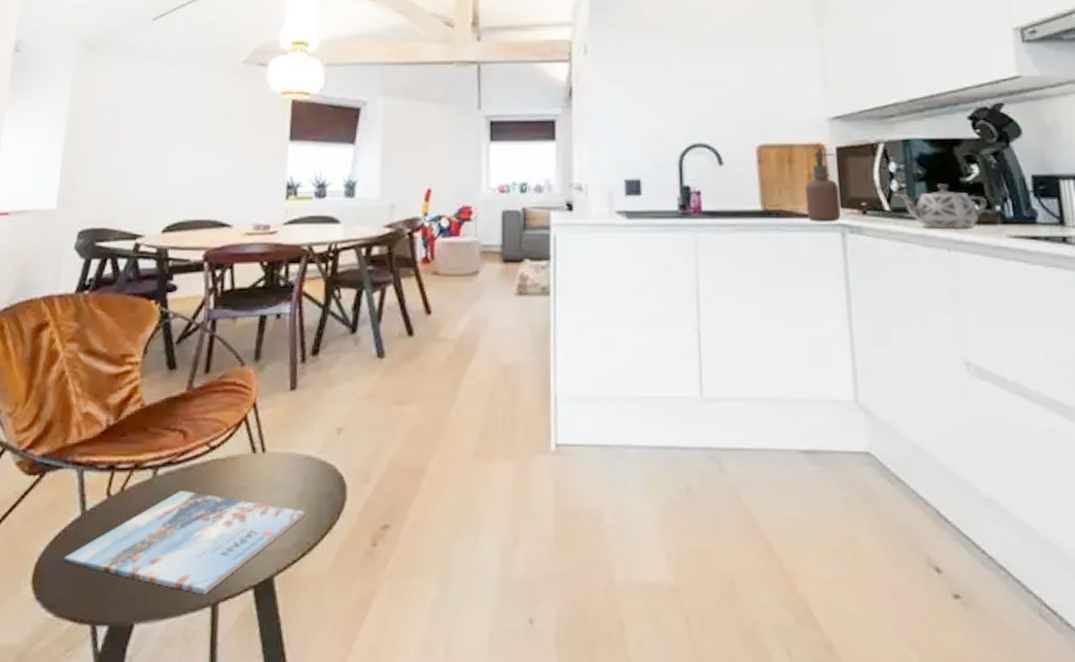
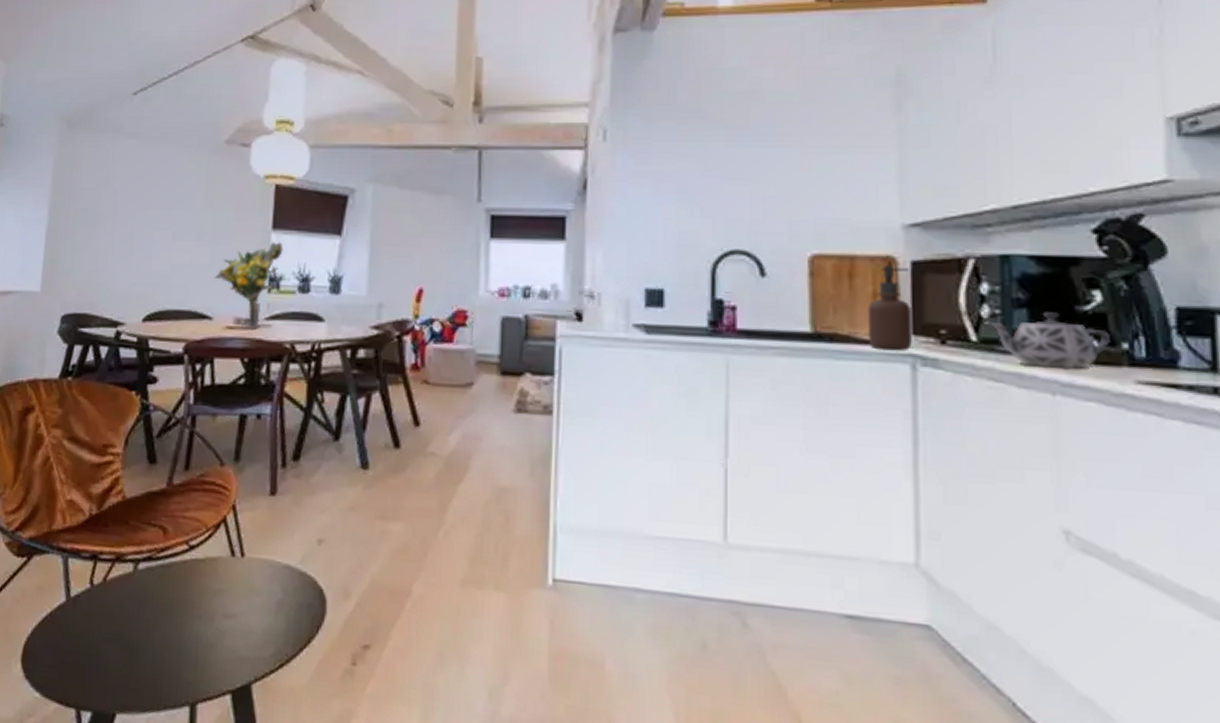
magazine: present [64,490,305,595] -> none [50,586,283,694]
bouquet: none [233,151,300,234] -> present [214,241,283,330]

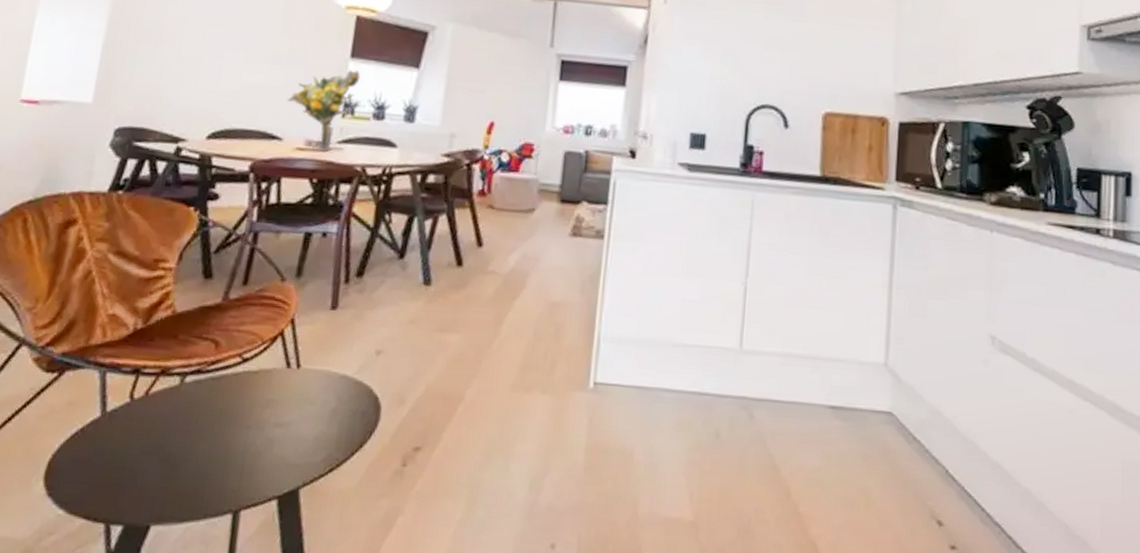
soap dispenser: present [867,264,912,353] -> none [862,124,897,195]
teapot: present [989,312,1110,369] -> none [951,167,1032,212]

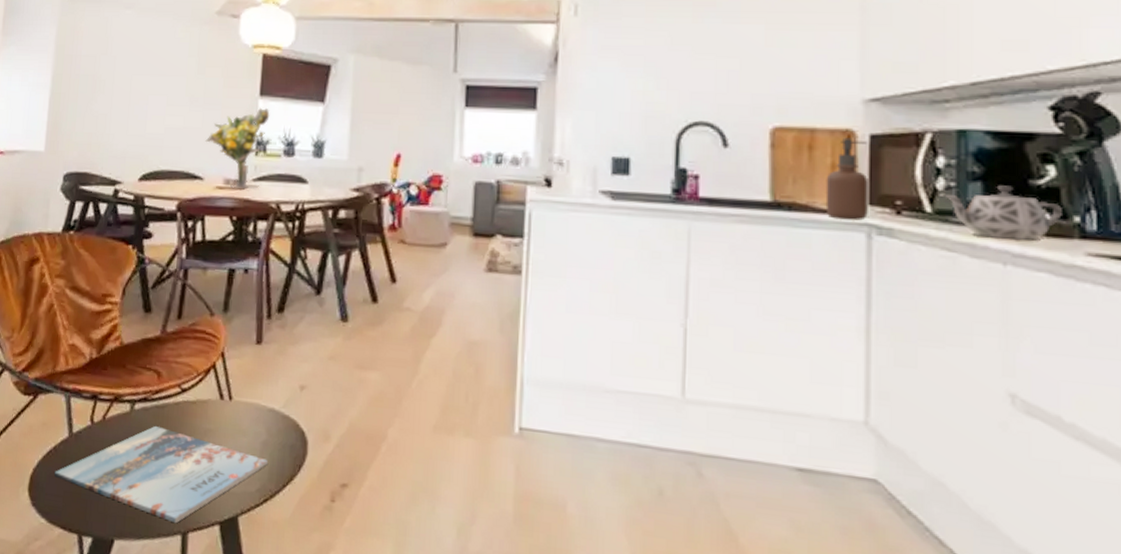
magazine: none [79,398,336,502] -> present [54,425,268,524]
soap dispenser: none [862,124,897,195] -> present [825,137,868,222]
teapot: none [951,167,1032,212] -> present [944,185,1062,241]

